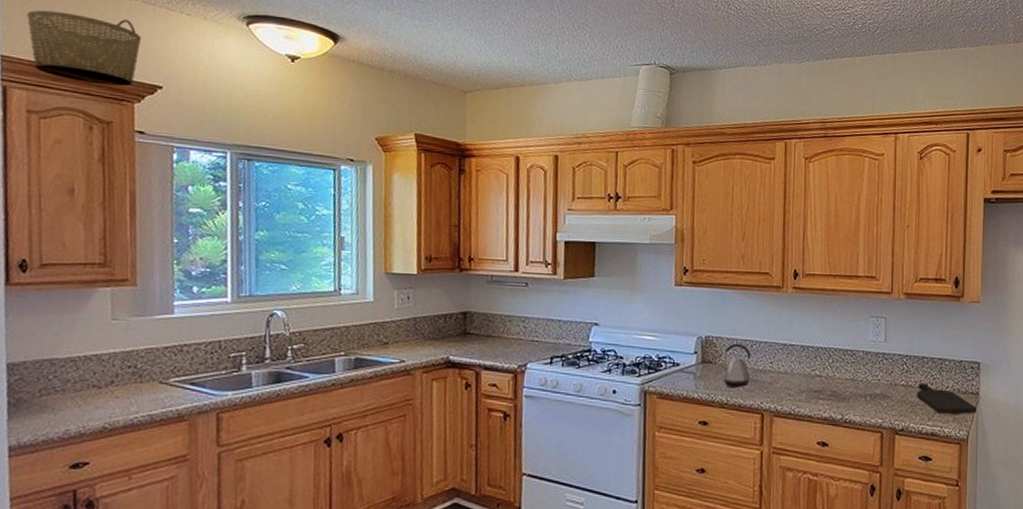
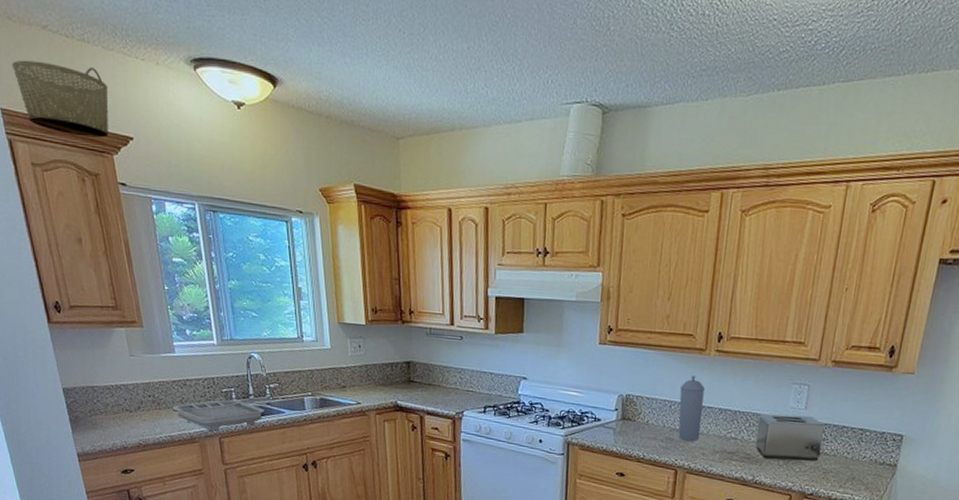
dish rack: none [158,365,282,405] -> present [172,399,264,431]
kettle: present [719,343,753,388] -> none [638,403,669,445]
canister: none [760,313,785,383] -> present [678,375,705,442]
toaster: none [840,348,907,396] -> present [755,413,826,462]
cutting board: present [917,383,976,414] -> none [831,451,892,485]

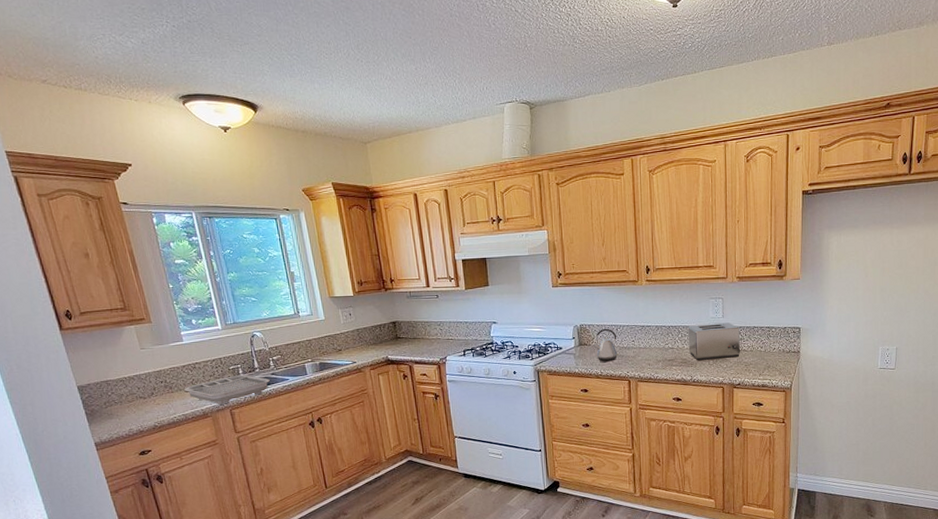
basket: present [11,60,109,138] -> none [14,109,109,168]
kettle: none [638,403,669,445] -> present [593,328,620,363]
canister: present [678,375,705,442] -> none [623,303,644,356]

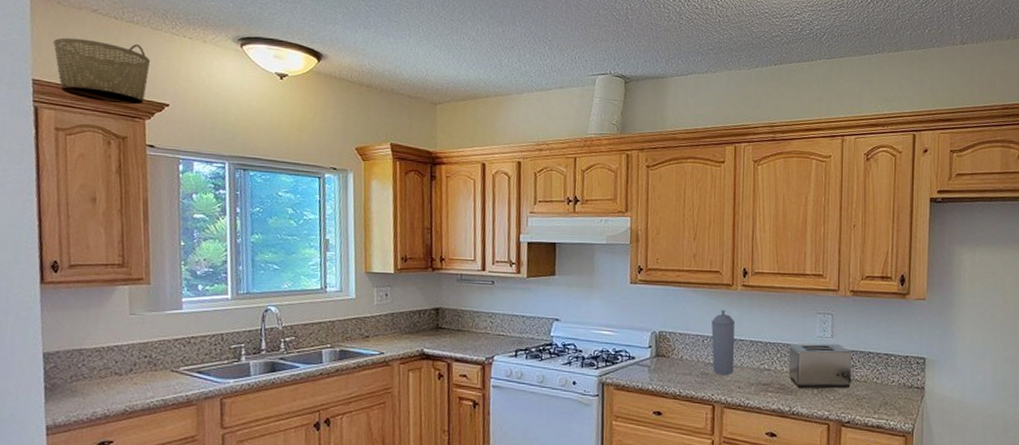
basket: none [14,109,109,168] -> present [53,37,151,105]
dish rack: present [184,374,270,405] -> none [170,356,276,391]
kettle: present [593,328,620,363] -> none [672,338,704,381]
canister: none [623,303,644,356] -> present [711,310,735,376]

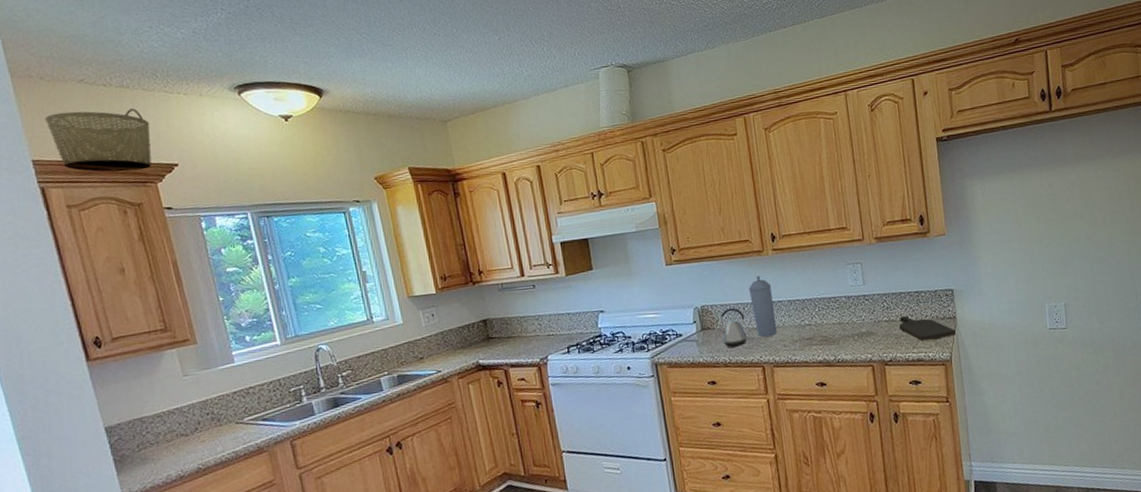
kettle: none [672,338,704,381] -> present [717,307,750,348]
toaster: present [788,343,853,389] -> none [825,290,888,338]
cutting board: none [863,377,922,408] -> present [899,315,956,341]

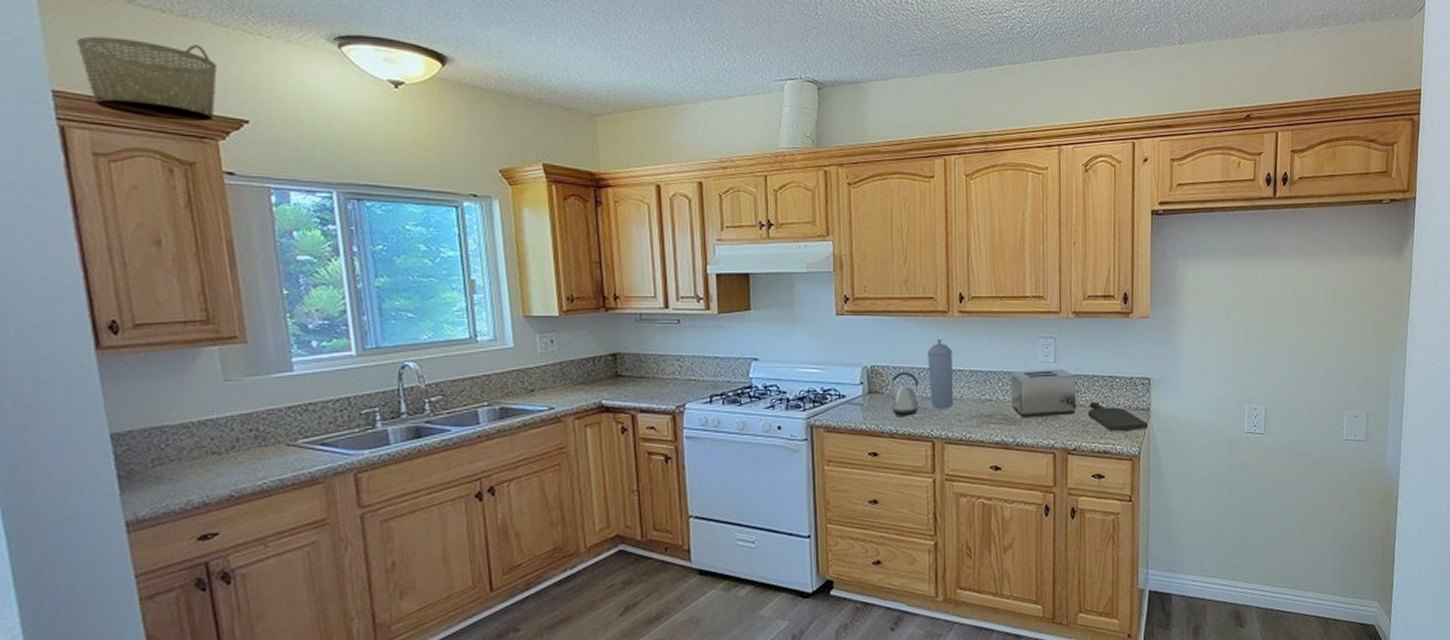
toaster: none [825,290,888,338] -> present [1010,369,1077,418]

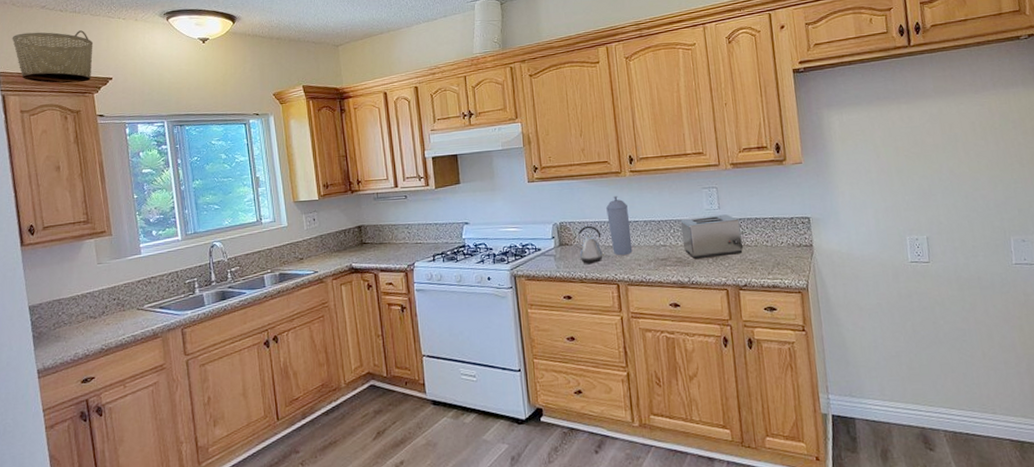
cutting board: present [1088,401,1148,431] -> none [754,241,812,267]

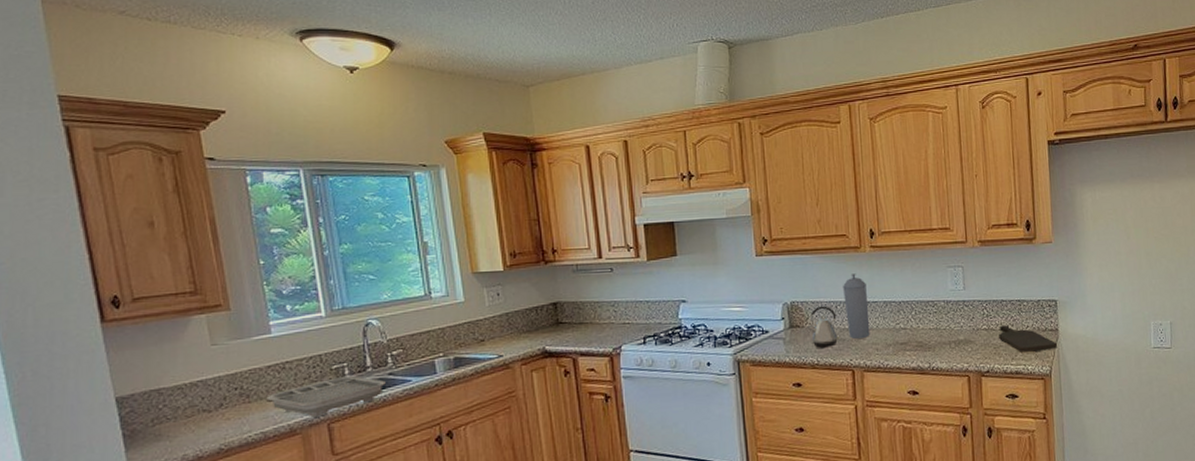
basket: present [12,30,94,84] -> none [76,45,197,115]
dish rack: none [136,288,226,323] -> present [266,375,386,417]
toaster: present [680,214,743,260] -> none [922,295,987,344]
cutting board: none [754,241,812,267] -> present [999,325,1057,352]

